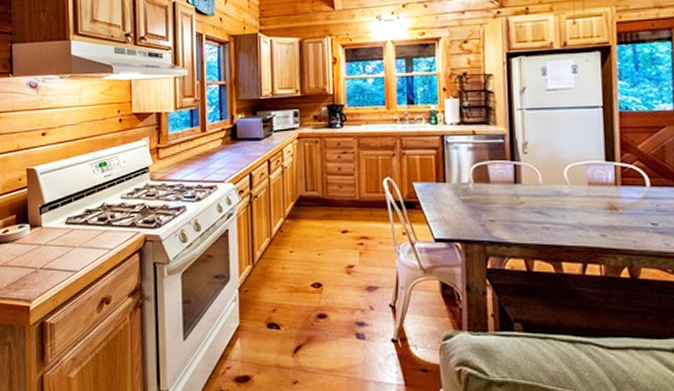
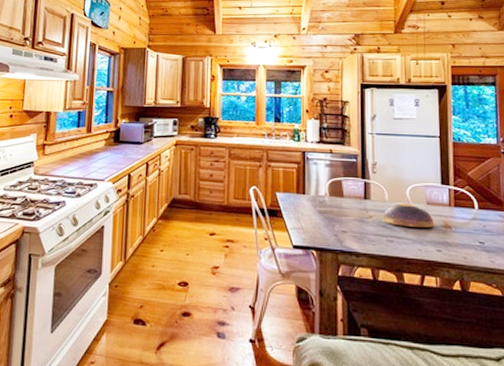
decorative bowl: none [536,185,597,211] -> present [382,203,434,228]

